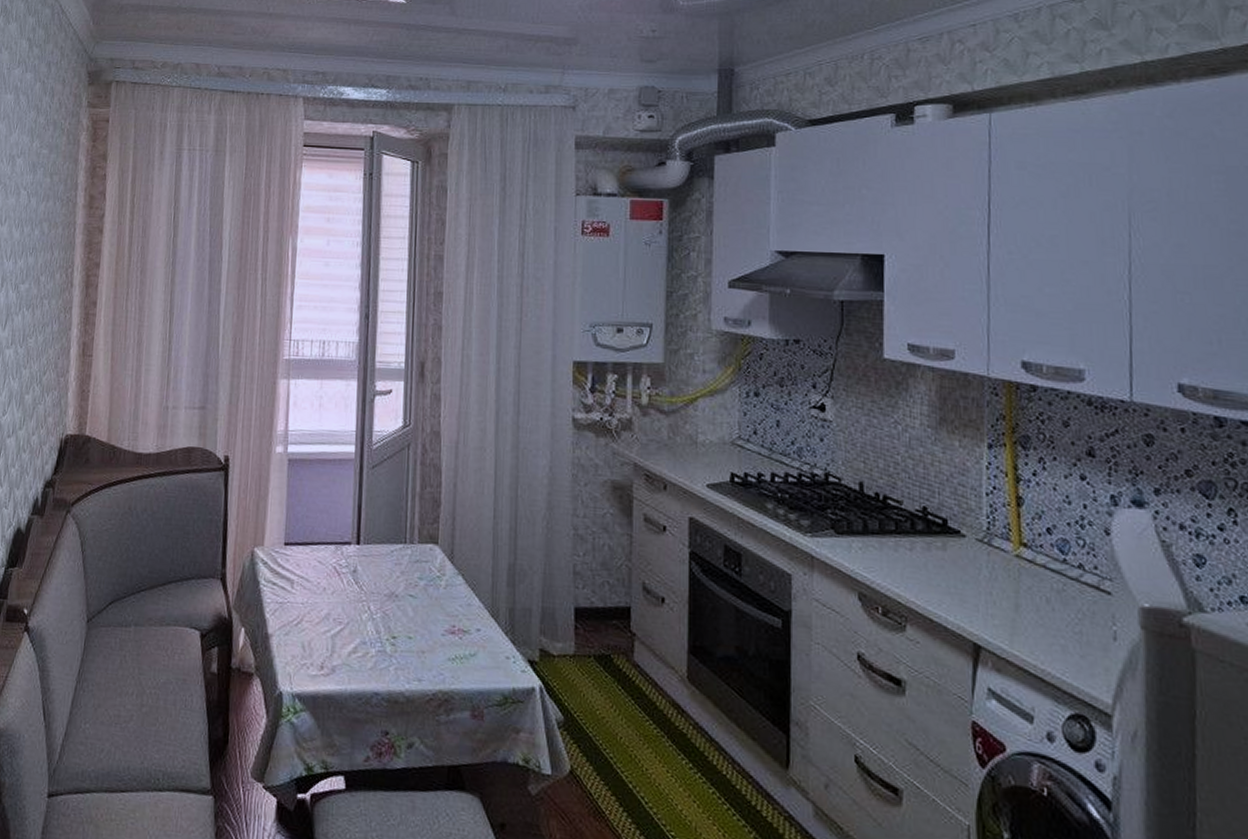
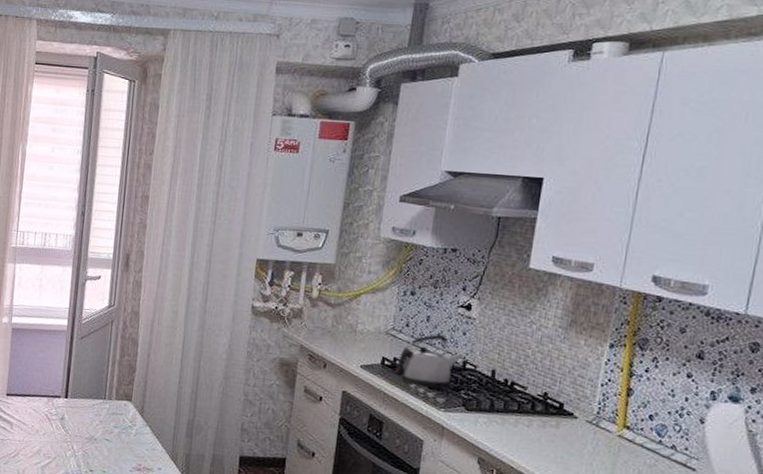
kettle: none [747,441,825,511] -> present [395,334,464,391]

